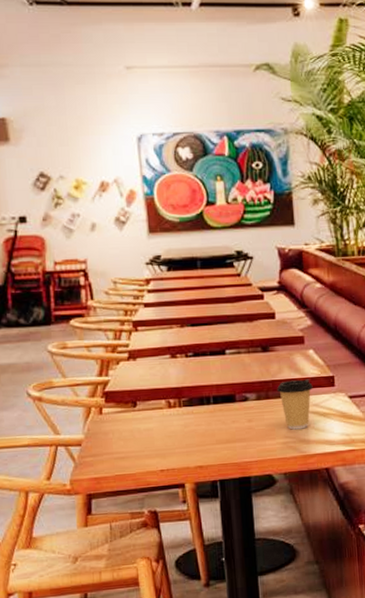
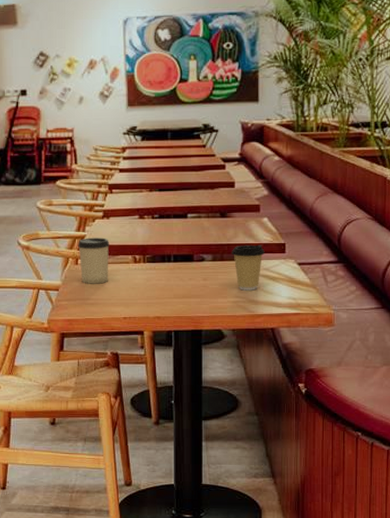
cup: none [101,381,140,436] -> present [78,237,110,284]

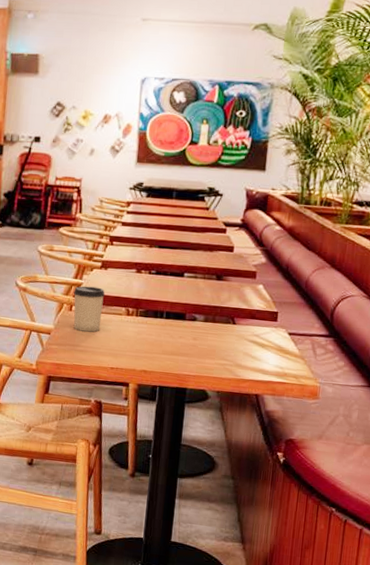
coffee cup: present [231,244,265,291] -> none [223,309,257,355]

